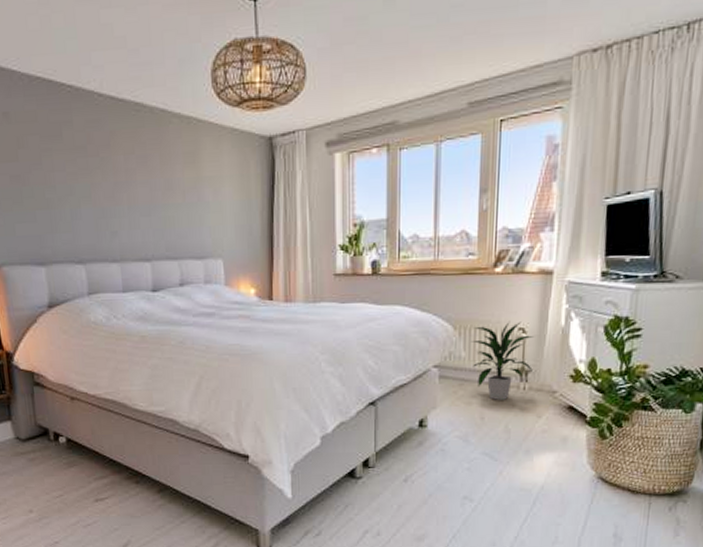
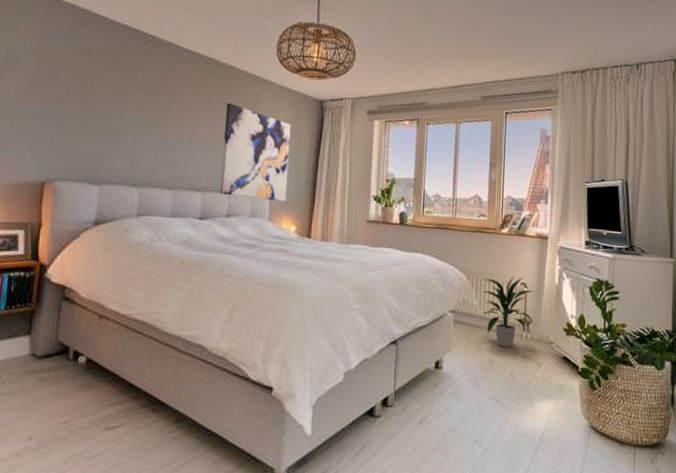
wall art: none [164,154,242,264] -> present [219,102,292,202]

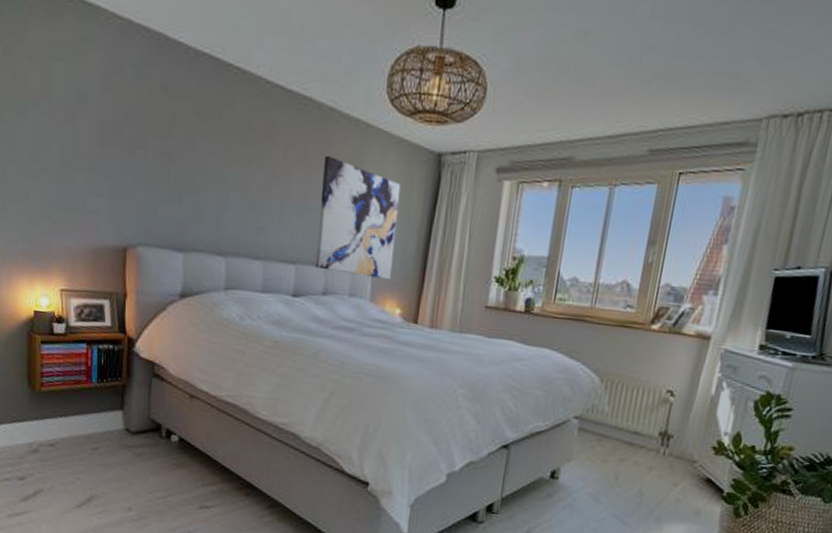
indoor plant: present [481,275,534,348] -> none [614,381,682,464]

